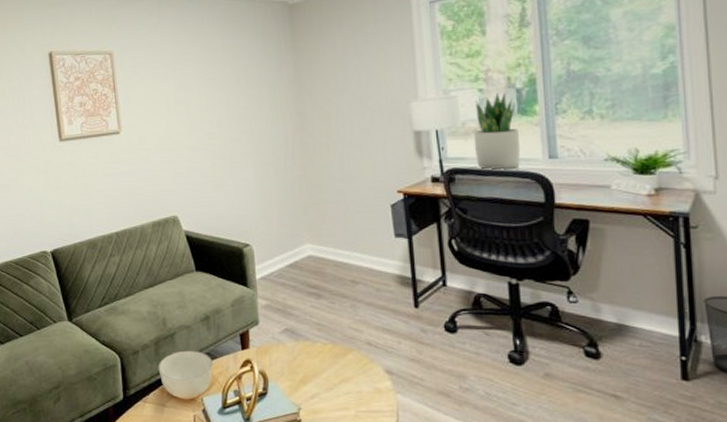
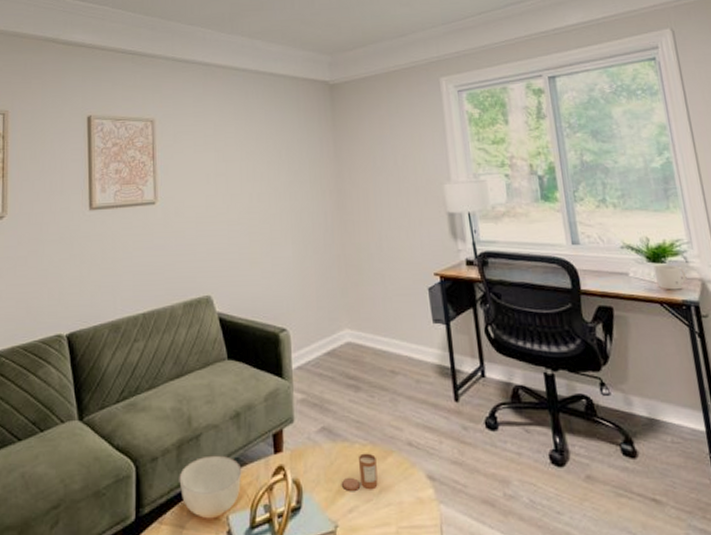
candle: none [304,350,338,382] -> present [342,453,378,492]
planter: present [473,93,521,170] -> none [502,179,547,254]
mug: none [640,176,678,202] -> present [653,265,687,290]

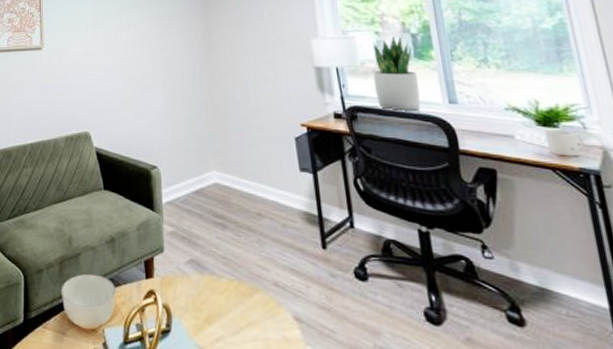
candle: present [342,453,378,492] -> none [209,288,244,323]
planter: none [502,179,547,254] -> present [372,36,421,110]

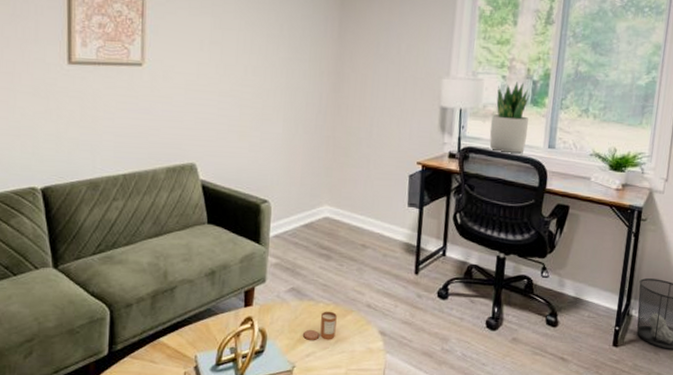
bowl: present [61,273,117,331] -> none [152,305,213,357]
candle: none [209,288,244,323] -> present [303,311,337,341]
mug: present [544,129,585,157] -> none [612,173,640,196]

